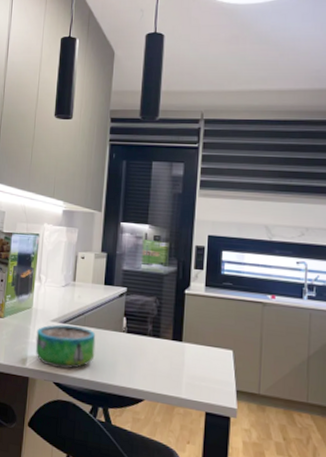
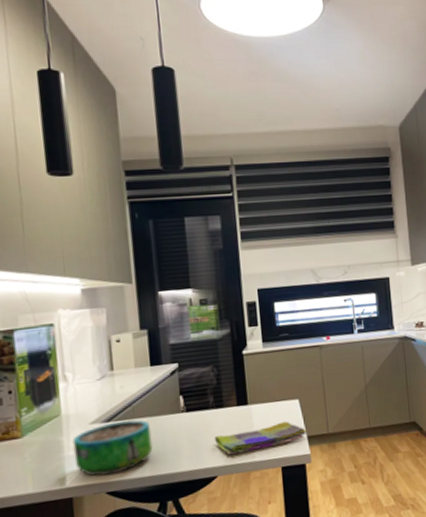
dish towel: none [147,362,237,391] -> present [215,421,307,455]

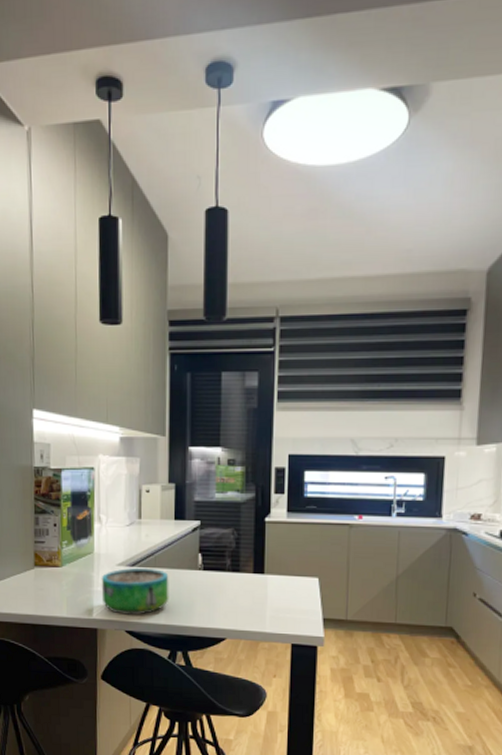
dish towel: present [215,421,307,455] -> none [228,598,324,621]

